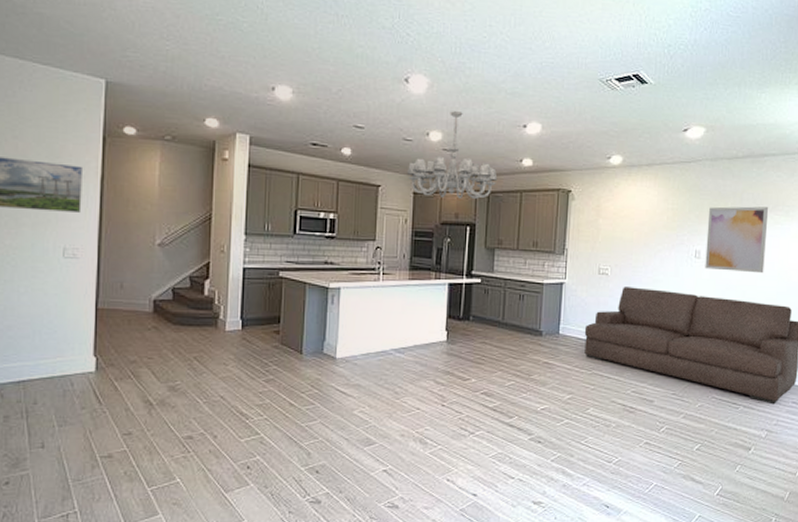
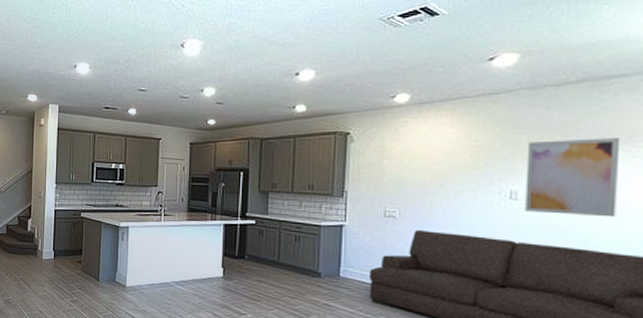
chandelier: present [406,111,498,199] -> none [183,67,270,147]

